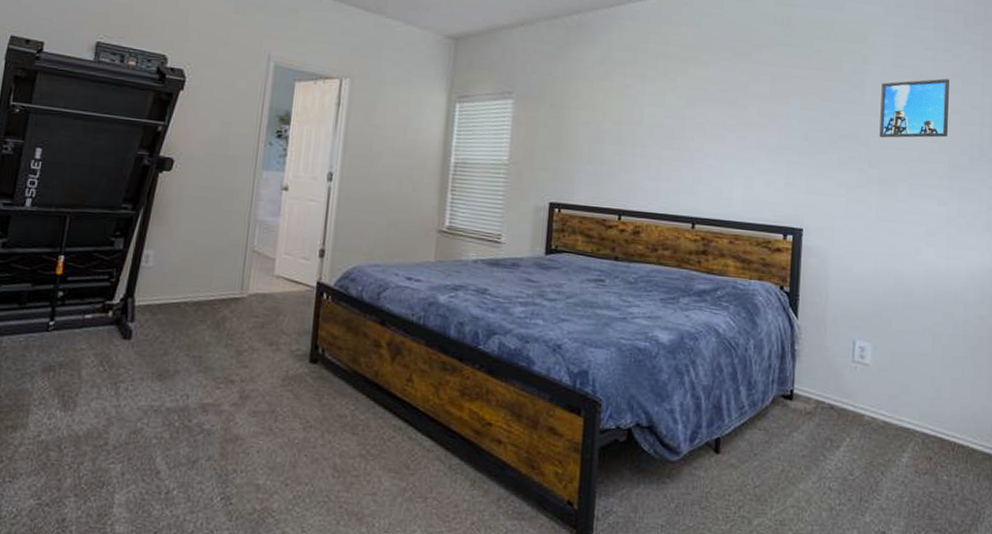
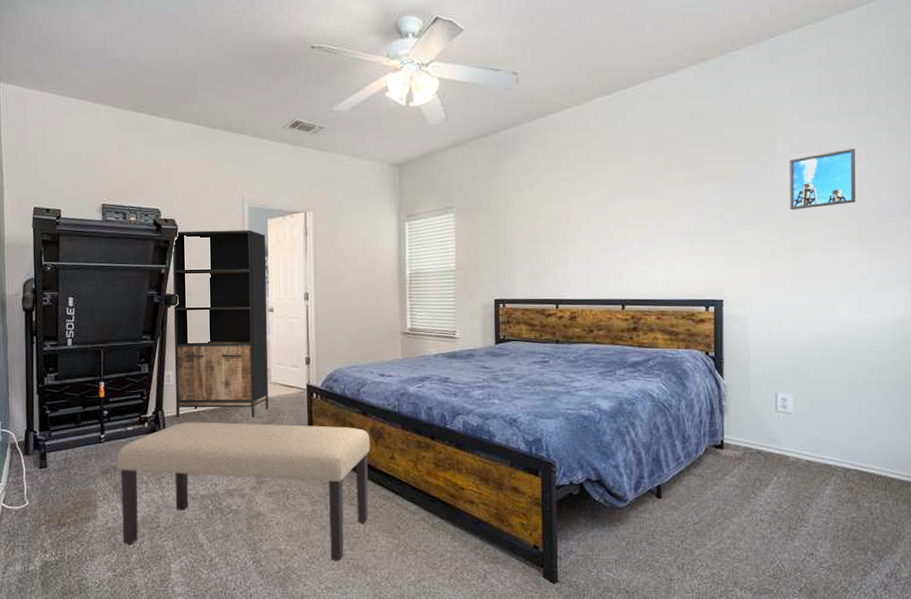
bench: none [57,314,386,506] -> present [116,422,371,562]
bookshelf: none [149,83,291,315] -> present [172,230,269,417]

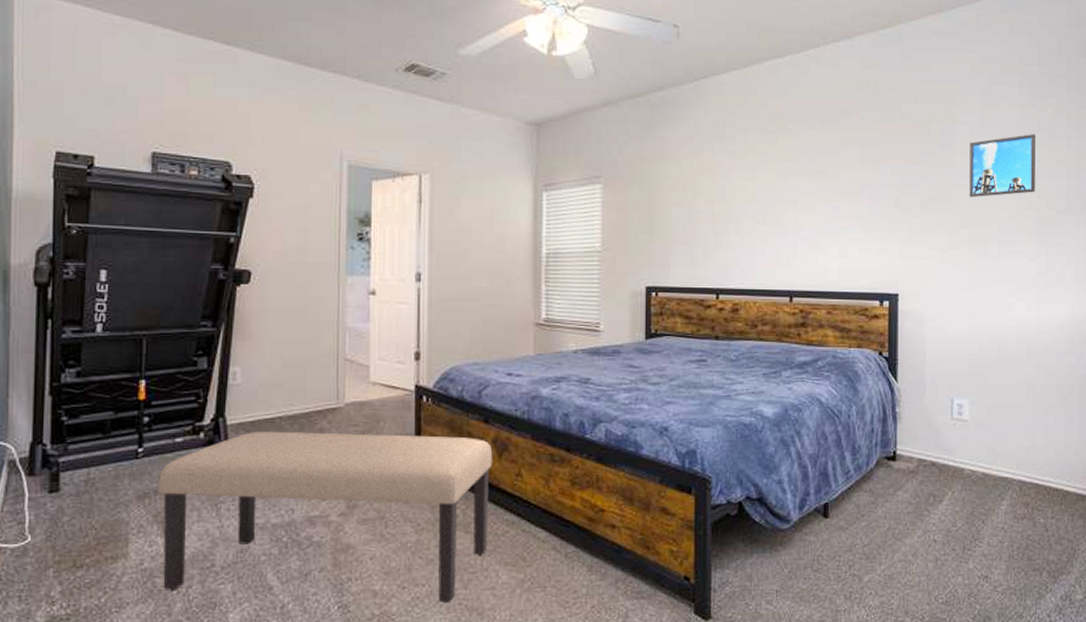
bookshelf: present [172,230,269,417] -> none [242,191,369,426]

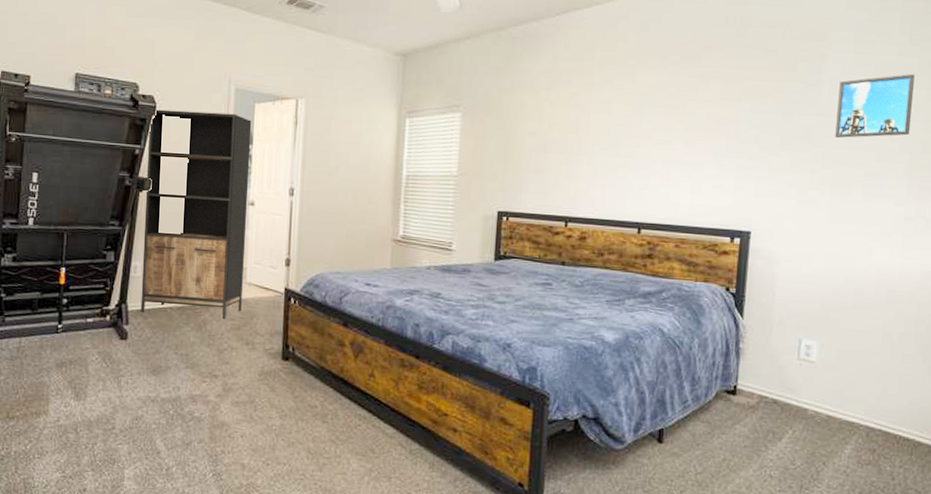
bench: present [158,431,493,604] -> none [72,318,350,482]
bookshelf: none [242,191,369,426] -> present [140,109,252,318]

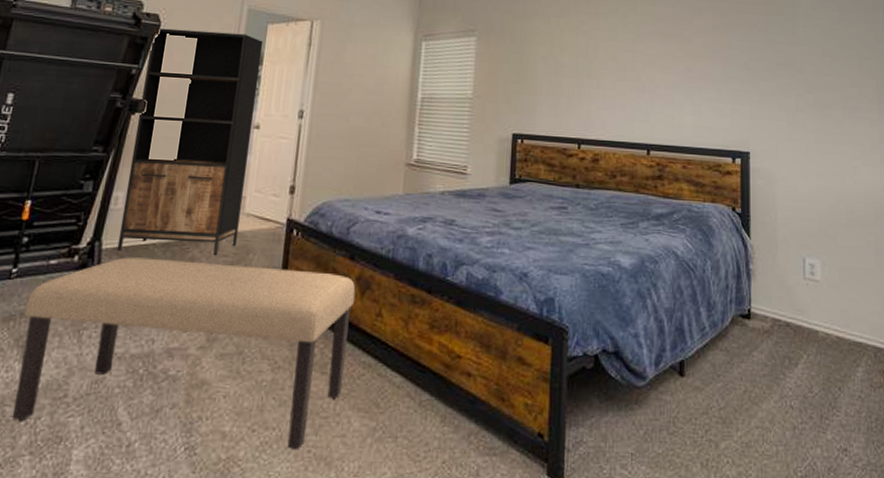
bench: none [72,318,350,482] -> present [13,257,356,451]
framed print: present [835,74,915,138] -> none [811,10,873,65]

